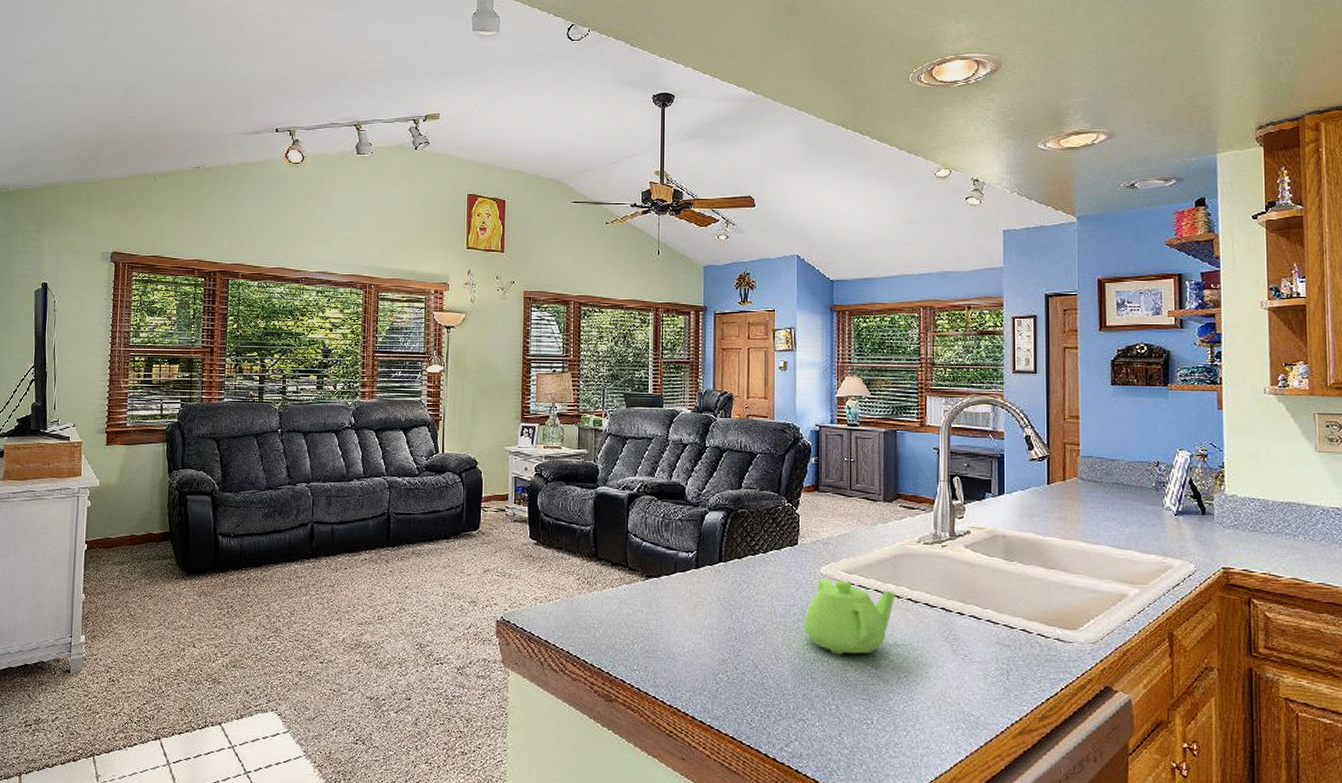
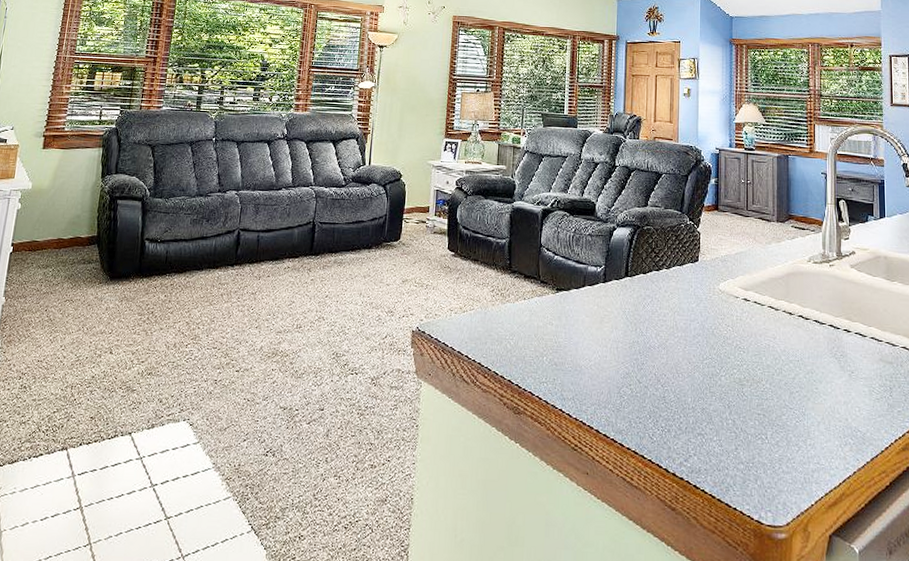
teapot: present [804,579,896,655] -> none [704,295,788,370]

